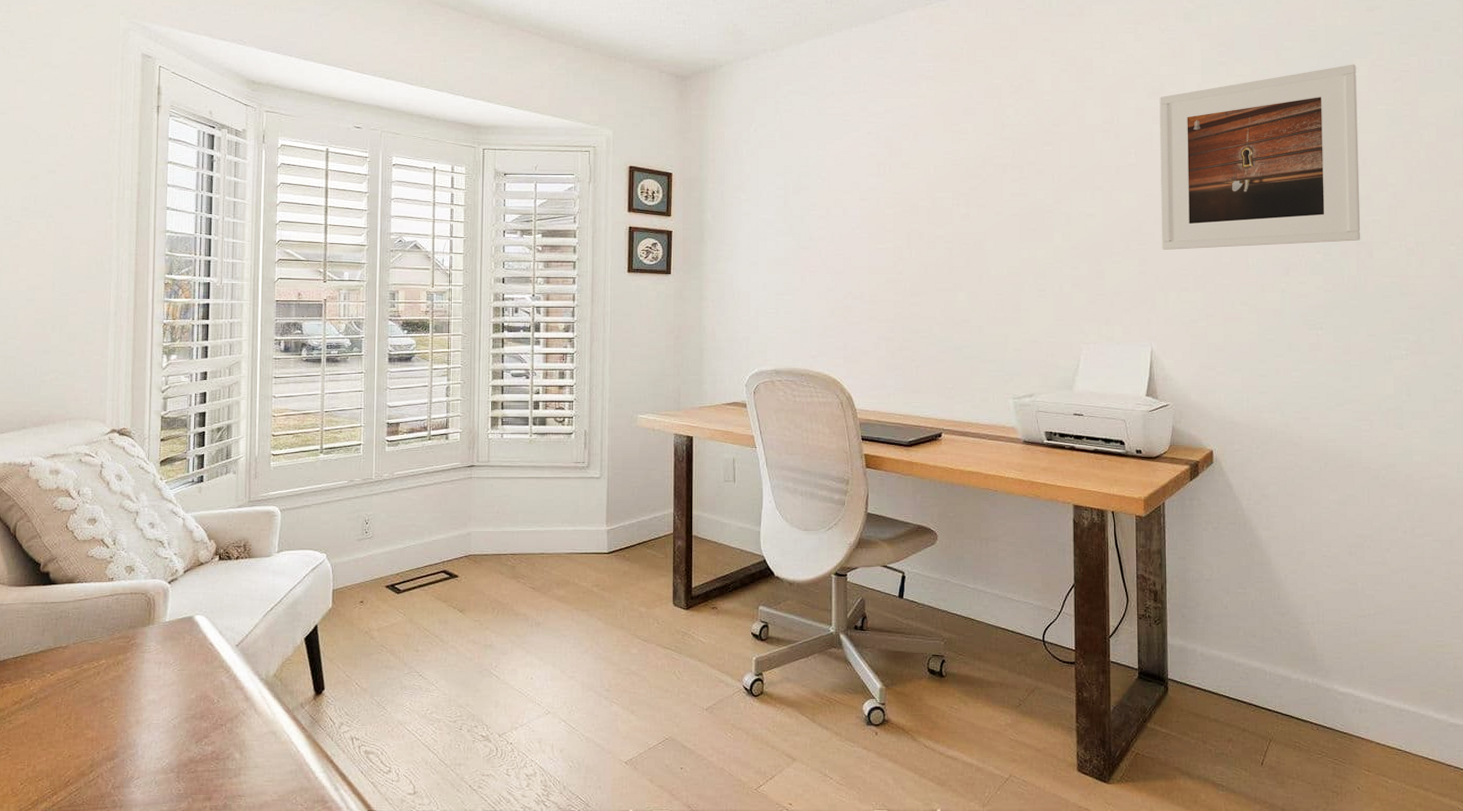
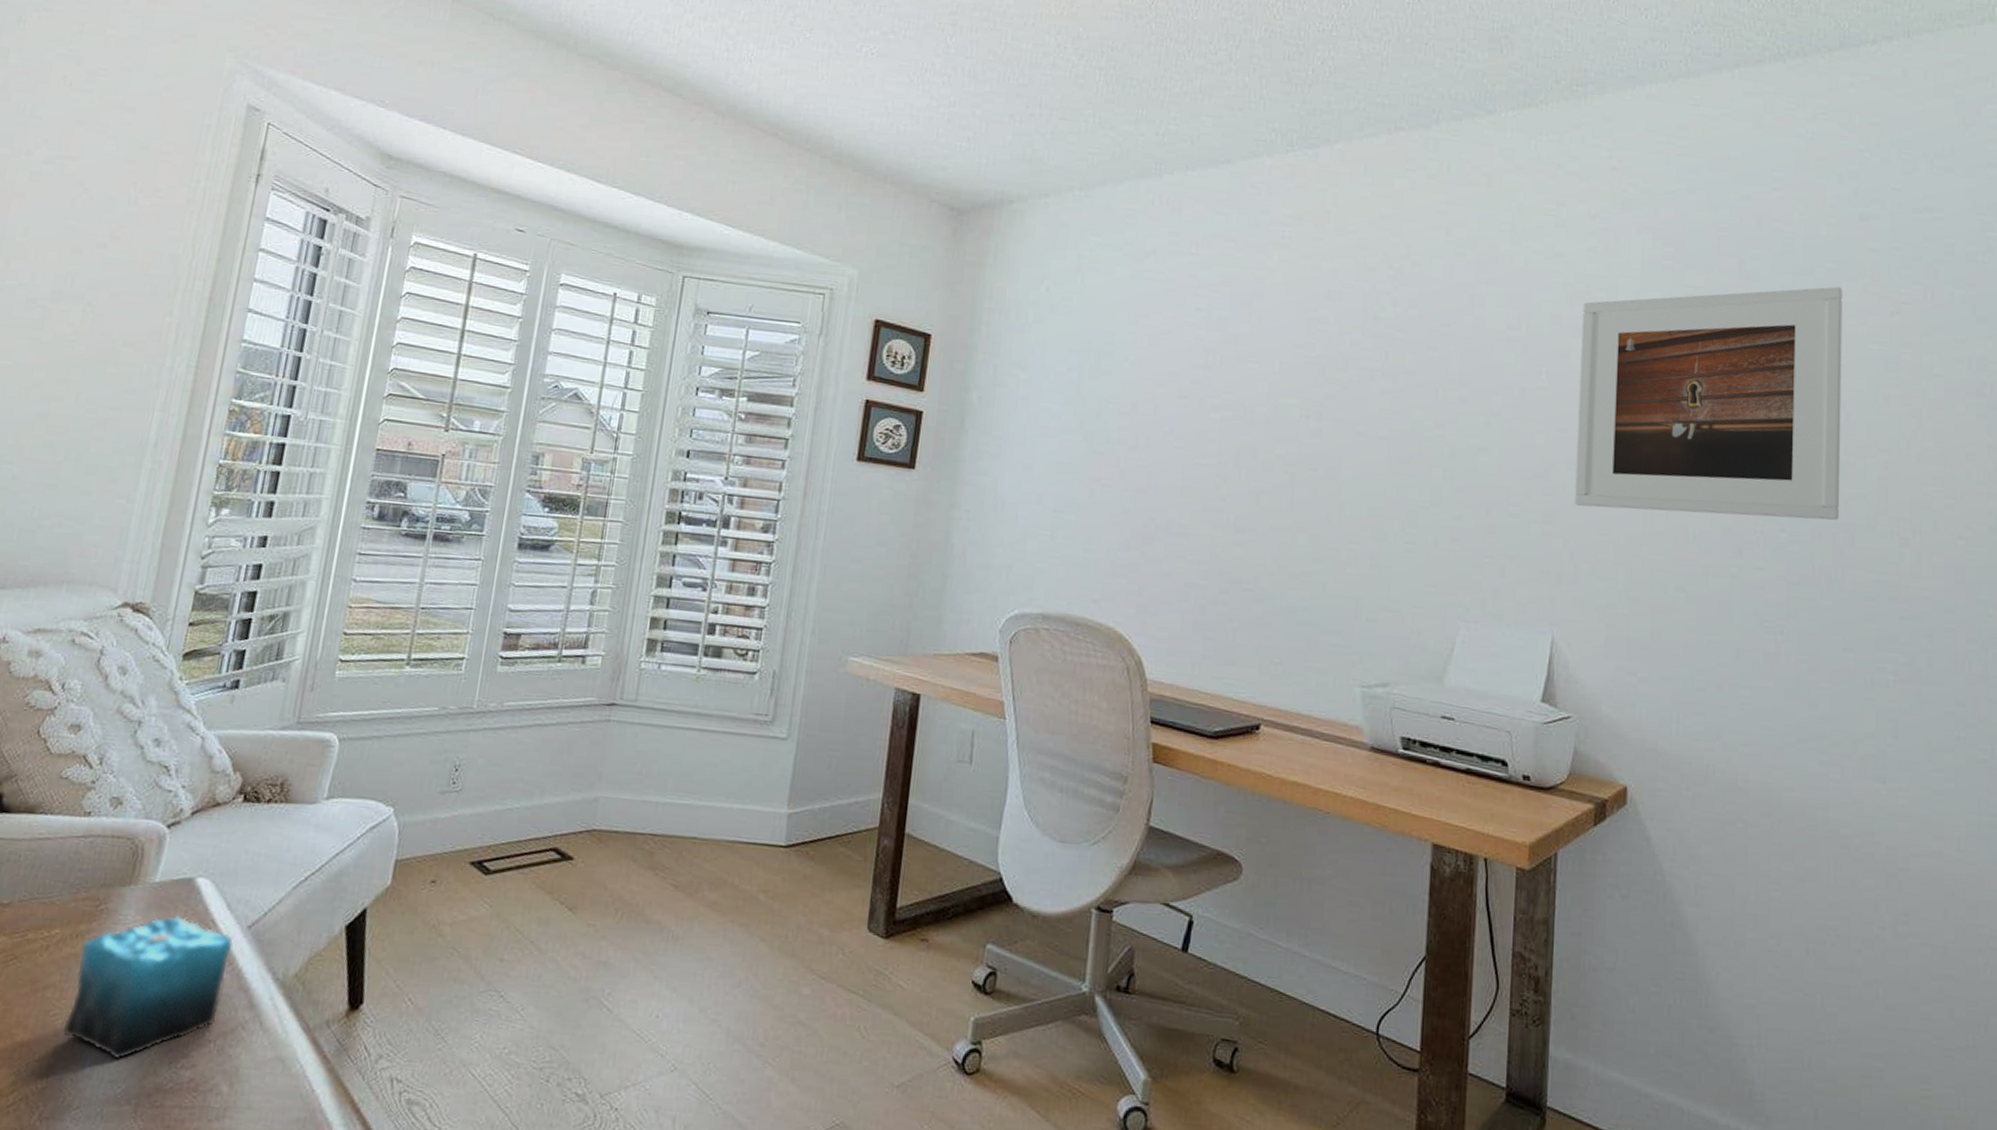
candle: none [119,628,228,744] -> present [63,894,234,1061]

